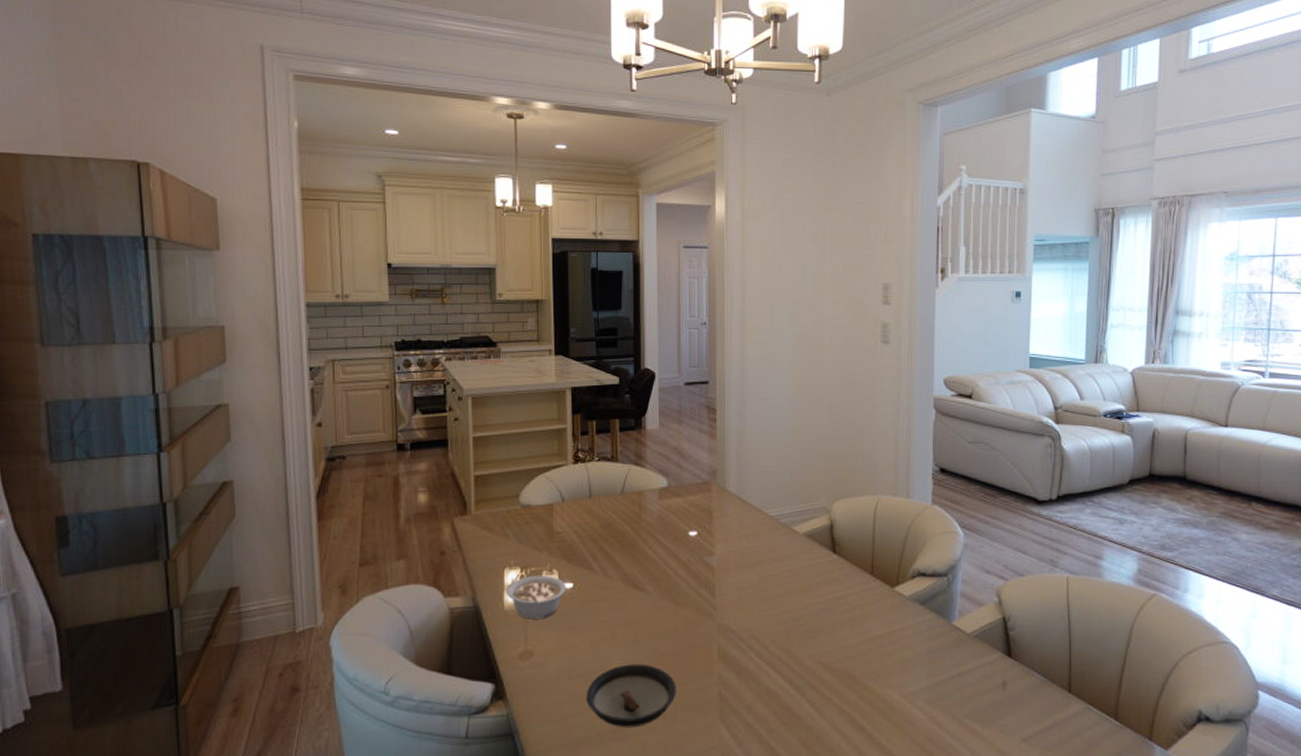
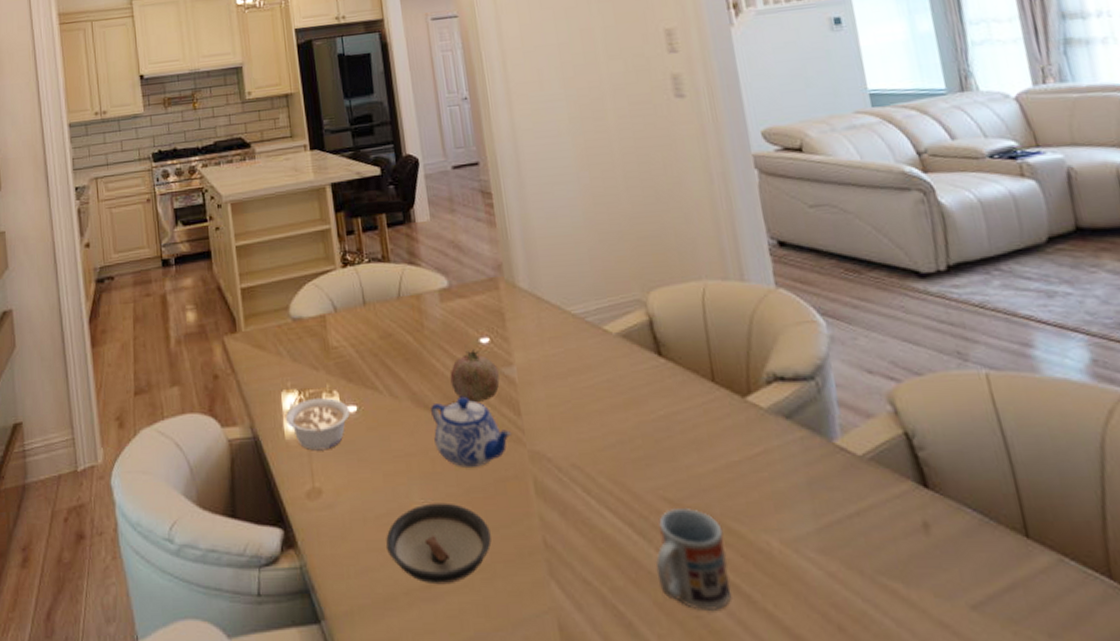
teapot: none [639,579,704,636] -> present [431,397,511,467]
fruit: none [659,540,701,583] -> present [450,349,500,402]
cup: none [804,669,859,746] -> present [655,507,732,612]

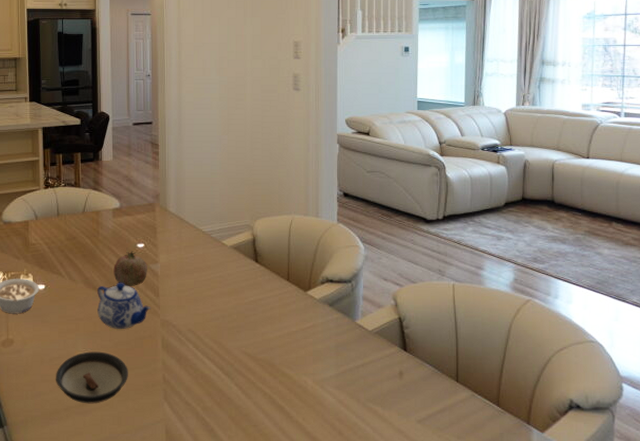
cup: present [655,507,732,612] -> none [233,358,279,423]

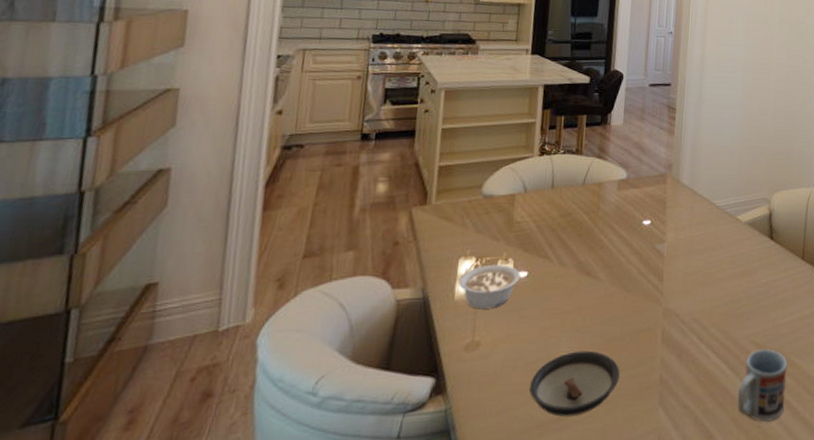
teapot: present [97,283,150,329] -> none [589,267,652,322]
fruit: present [113,251,147,286] -> none [612,229,653,270]
cup: none [233,358,279,423] -> present [737,348,788,422]

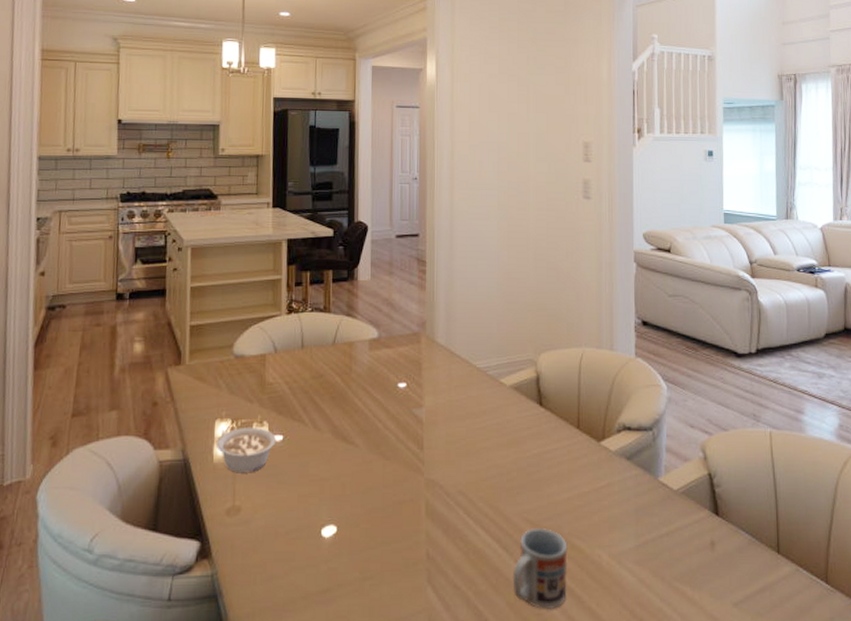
saucer: present [529,350,620,417] -> none [292,521,384,590]

